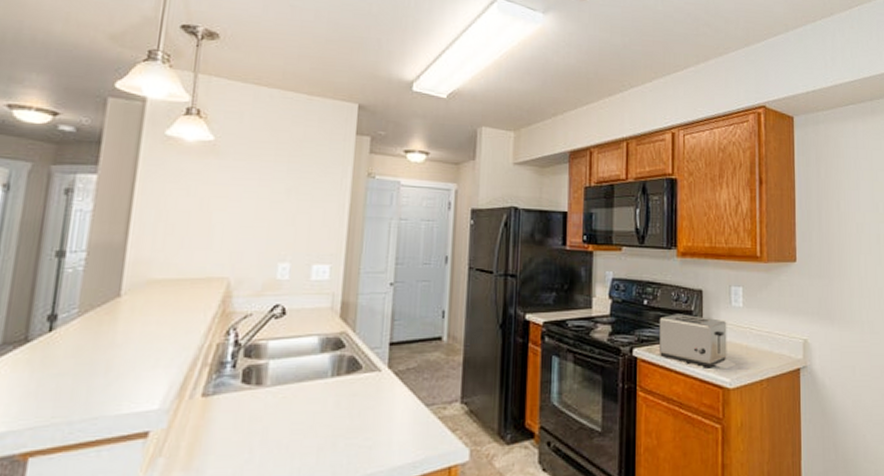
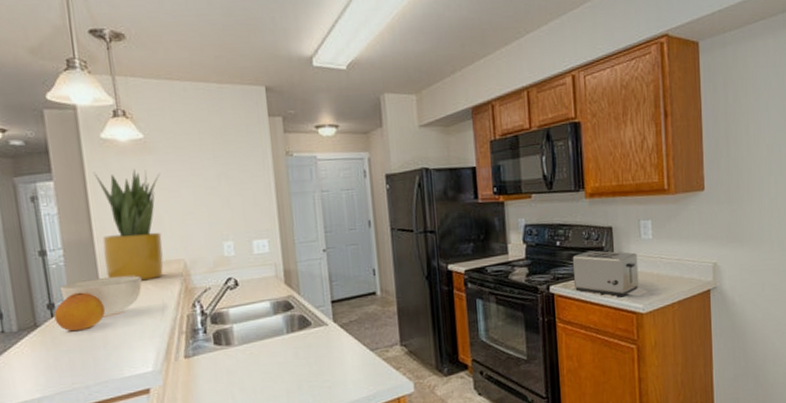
fruit: none [52,304,120,351] -> present [54,292,106,332]
bowl: none [69,289,173,337] -> present [60,275,142,317]
planter: none [132,170,223,298] -> present [94,169,164,281]

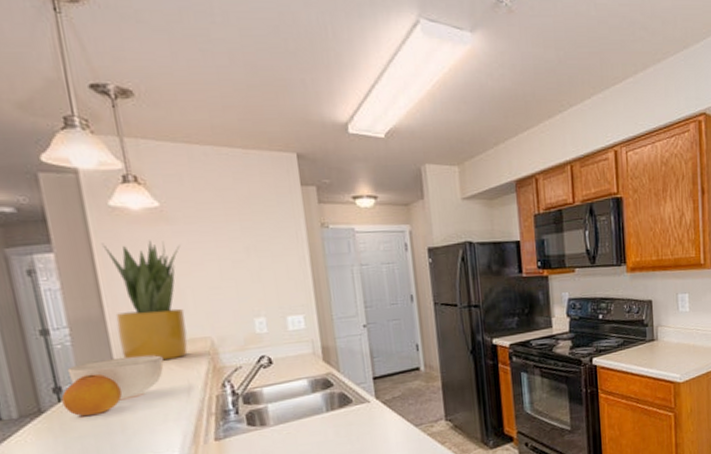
toaster: present [572,250,639,297] -> none [614,323,677,368]

